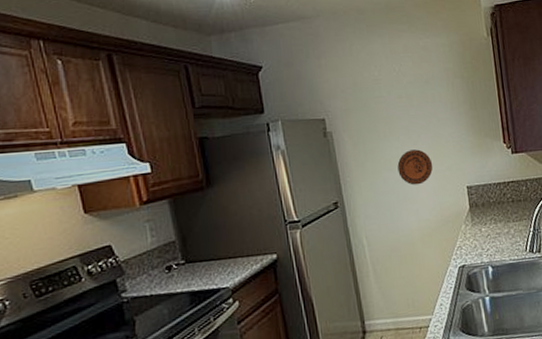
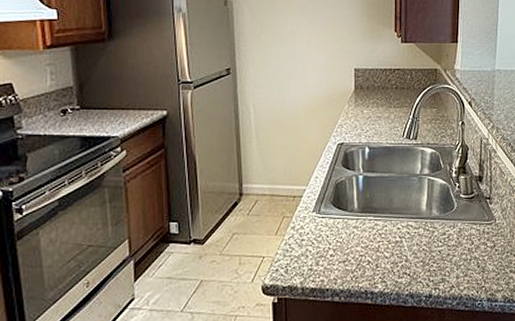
decorative plate: present [397,149,433,185] -> none [291,27,325,62]

